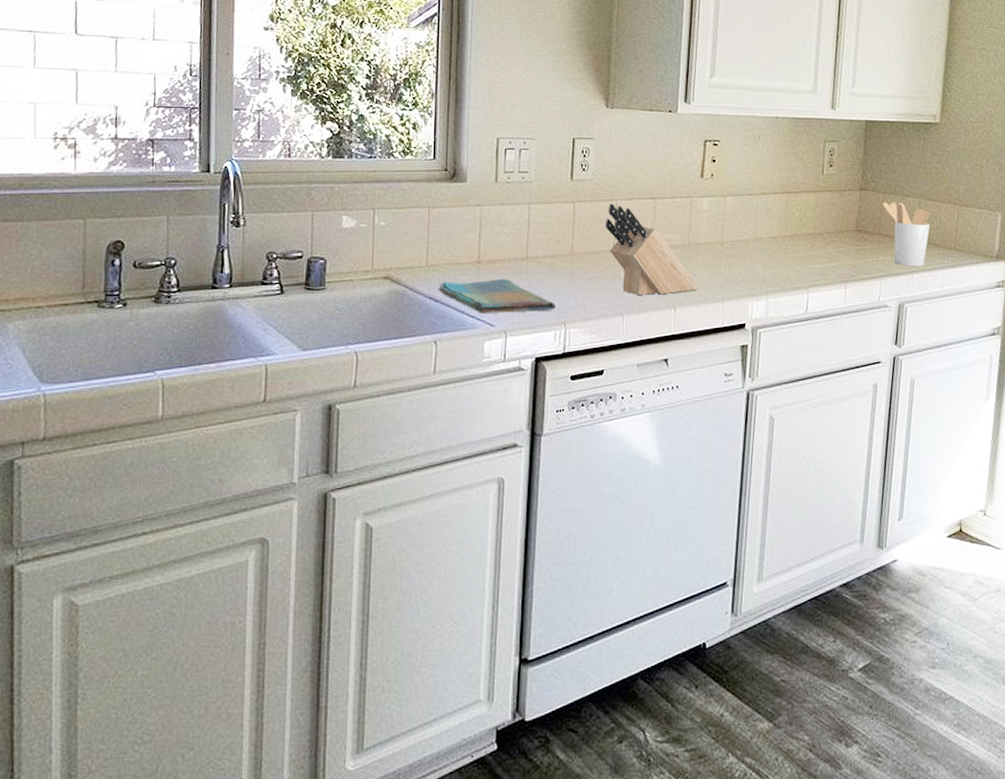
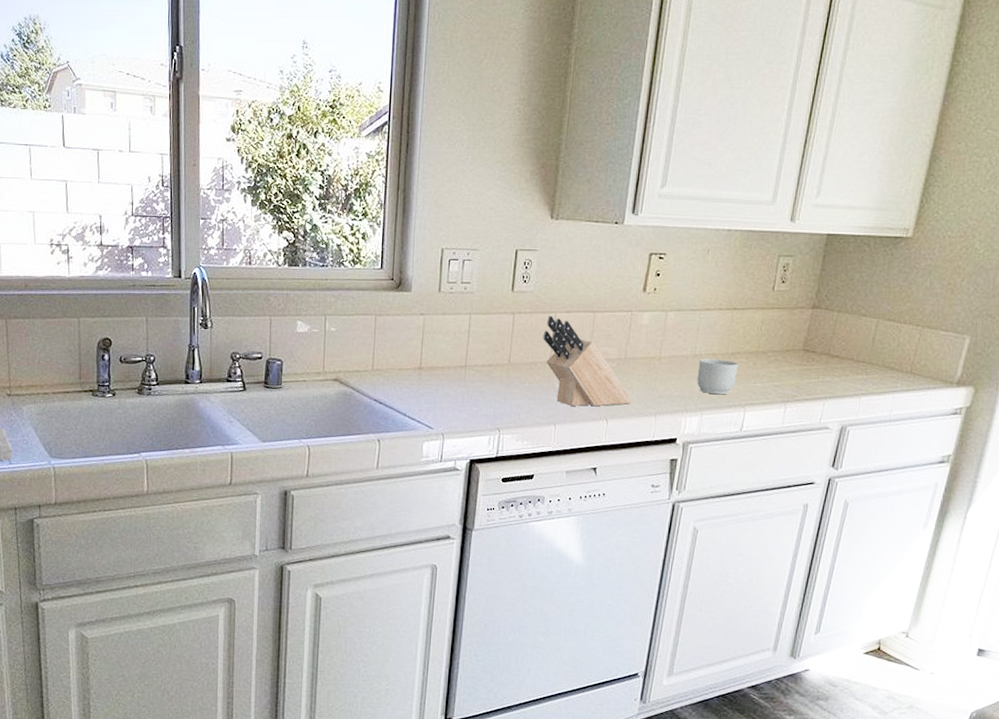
dish towel: present [438,278,555,314] -> none [382,384,491,417]
mug: none [760,242,798,278] -> present [697,358,739,395]
utensil holder: present [882,202,930,266] -> none [835,321,888,389]

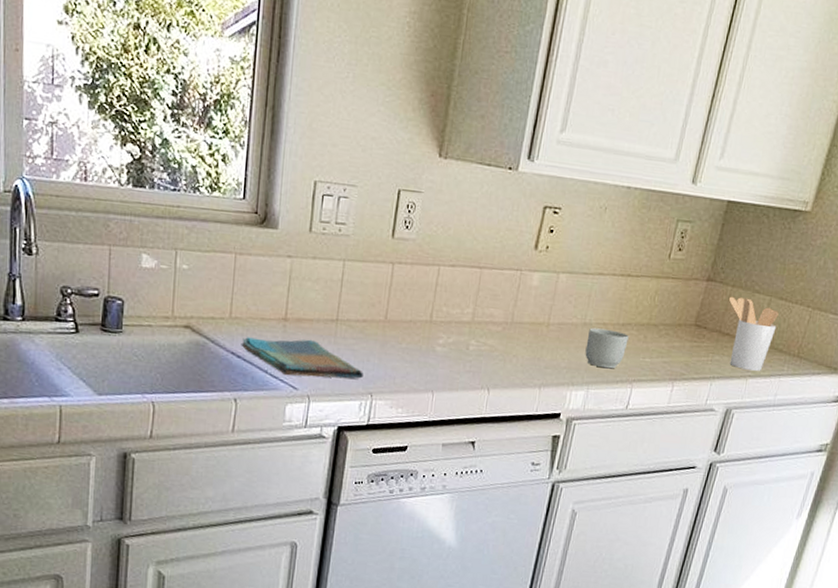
dish towel: none [382,384,491,417] -> present [241,337,363,379]
knife block: present [543,315,633,407] -> none [424,268,518,374]
utensil holder: none [835,321,888,389] -> present [728,296,779,371]

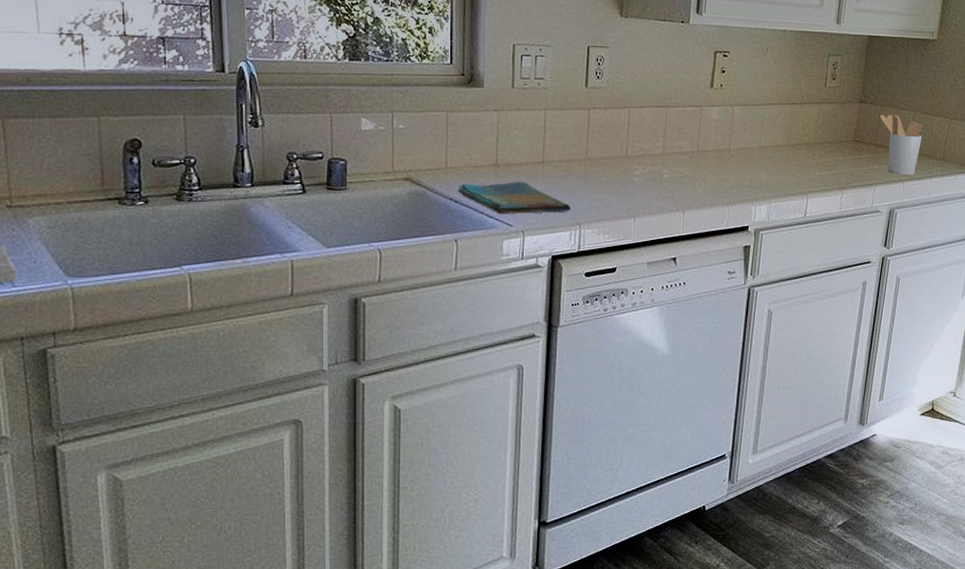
mug: present [585,328,629,369] -> none [764,150,800,184]

